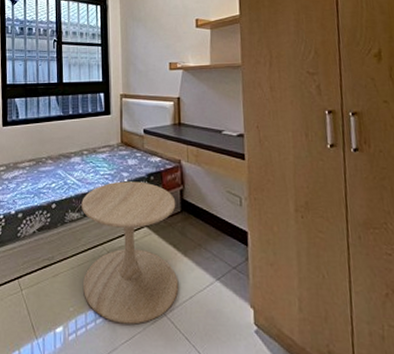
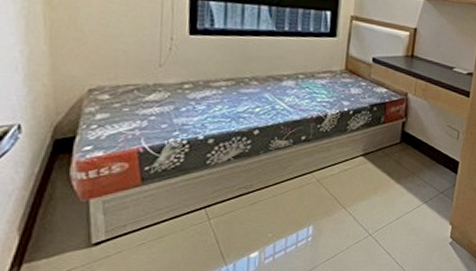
side table: present [81,181,179,325] -> none [285,110,397,245]

